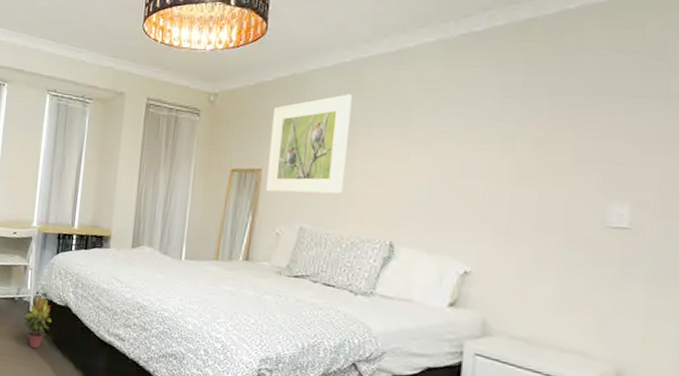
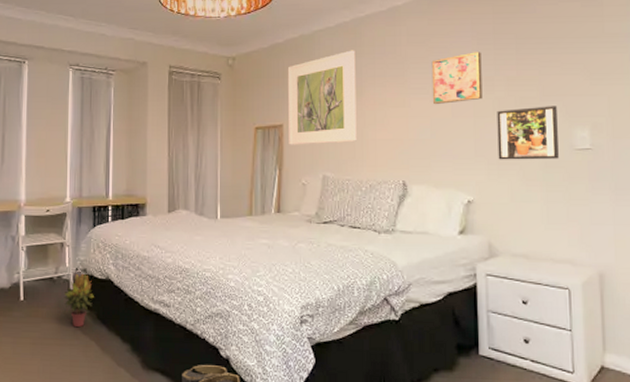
wall art: none [436,105,504,162] -> present [431,52,483,105]
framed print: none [508,173,592,236] -> present [497,106,559,160]

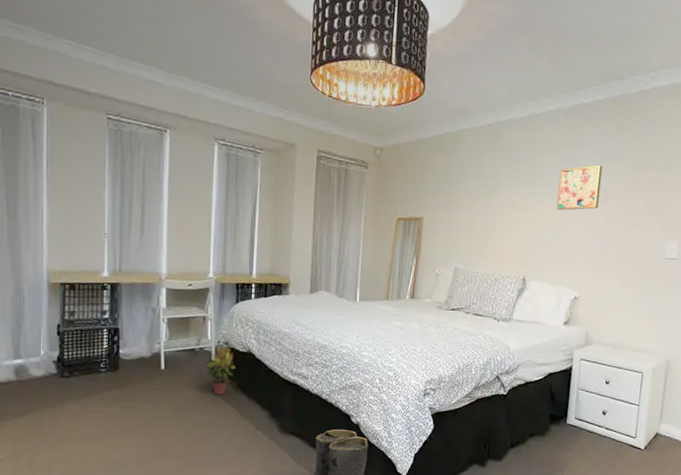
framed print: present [287,50,357,145] -> none [427,152,495,239]
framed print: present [497,106,559,160] -> none [603,219,656,266]

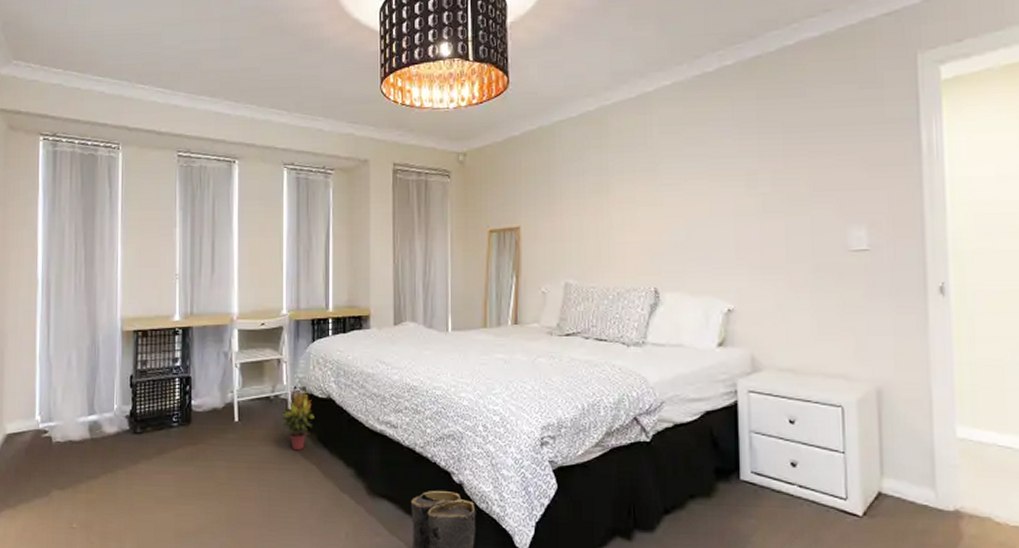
wall art: present [556,165,603,211] -> none [686,142,745,203]

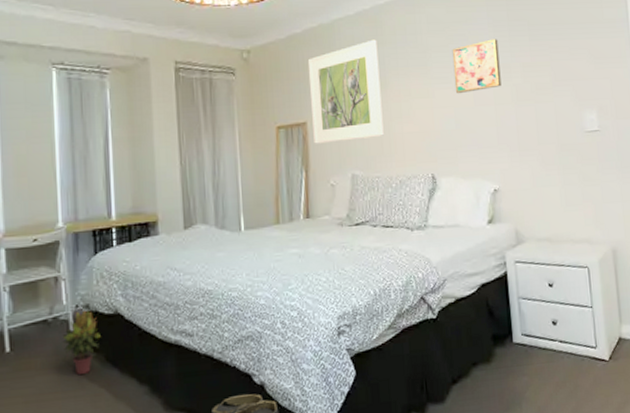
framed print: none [524,142,603,250] -> present [307,39,384,144]
wall art: none [686,142,745,203] -> present [452,39,502,94]

